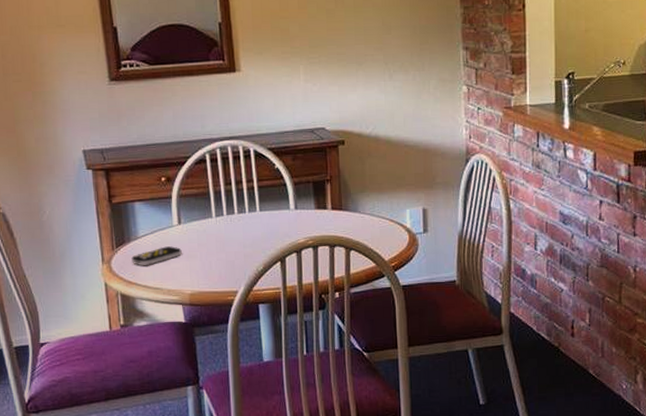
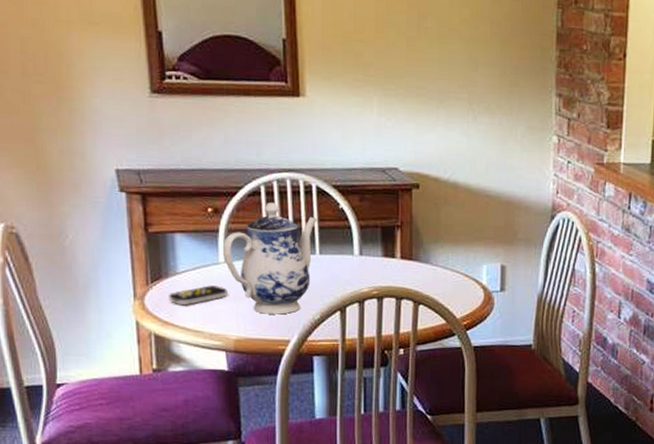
teapot: none [175,168,256,269] -> present [222,203,317,315]

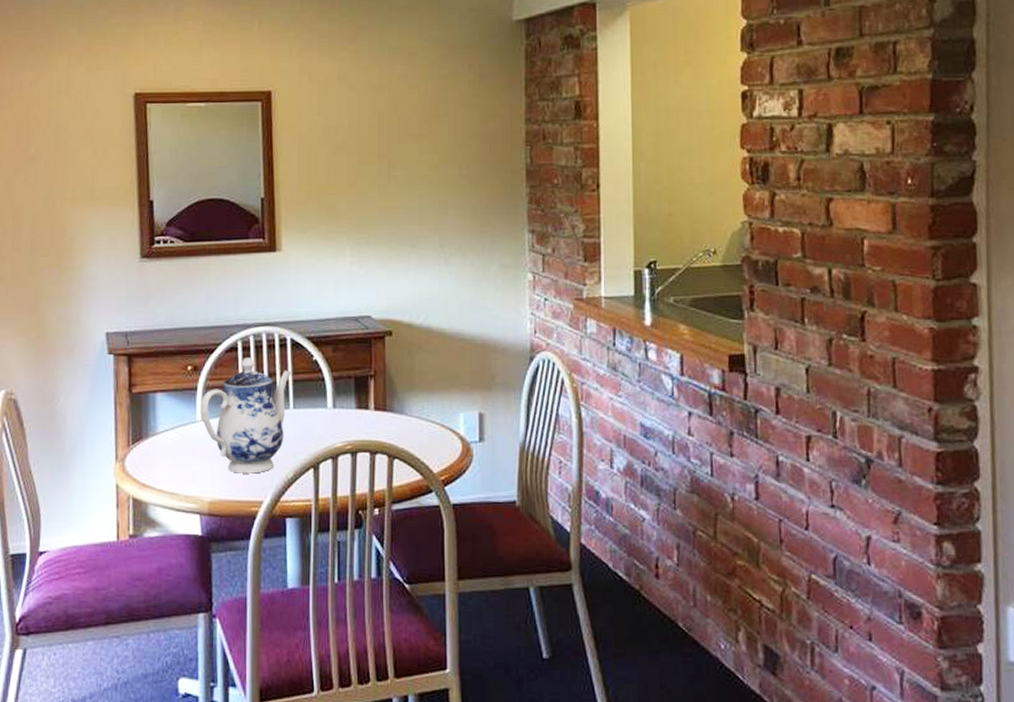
remote control: present [169,285,228,306] -> none [148,445,204,467]

